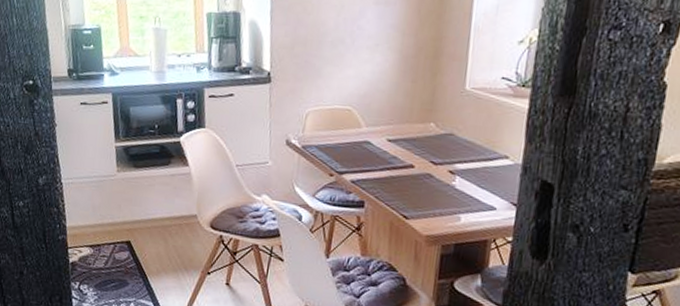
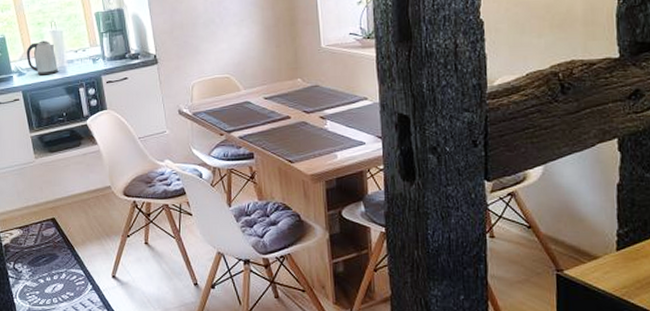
kettle: none [122,38,156,79] -> present [26,40,58,76]

